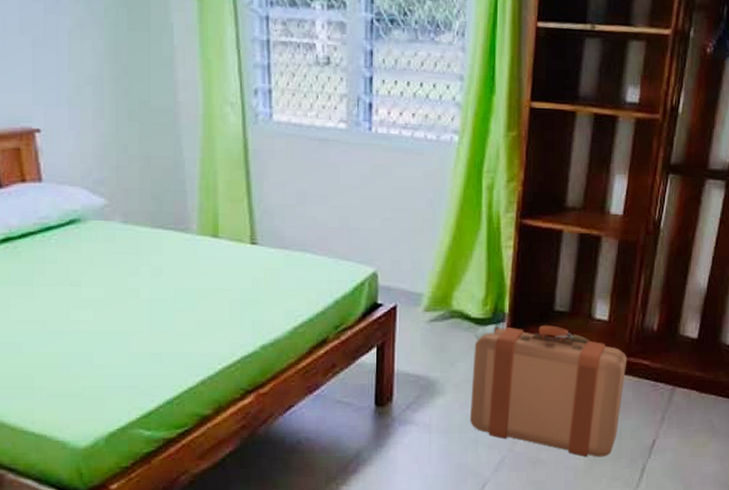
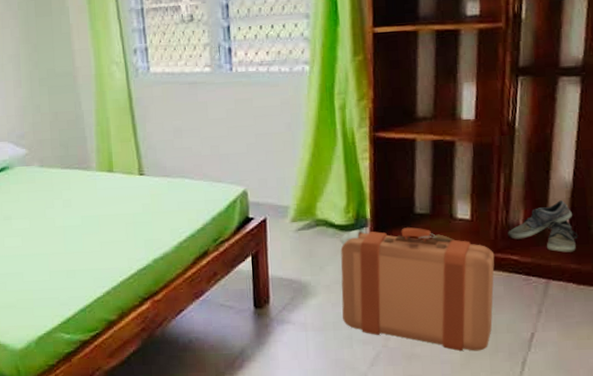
shoe: none [642,307,706,360] -> present [508,200,579,253]

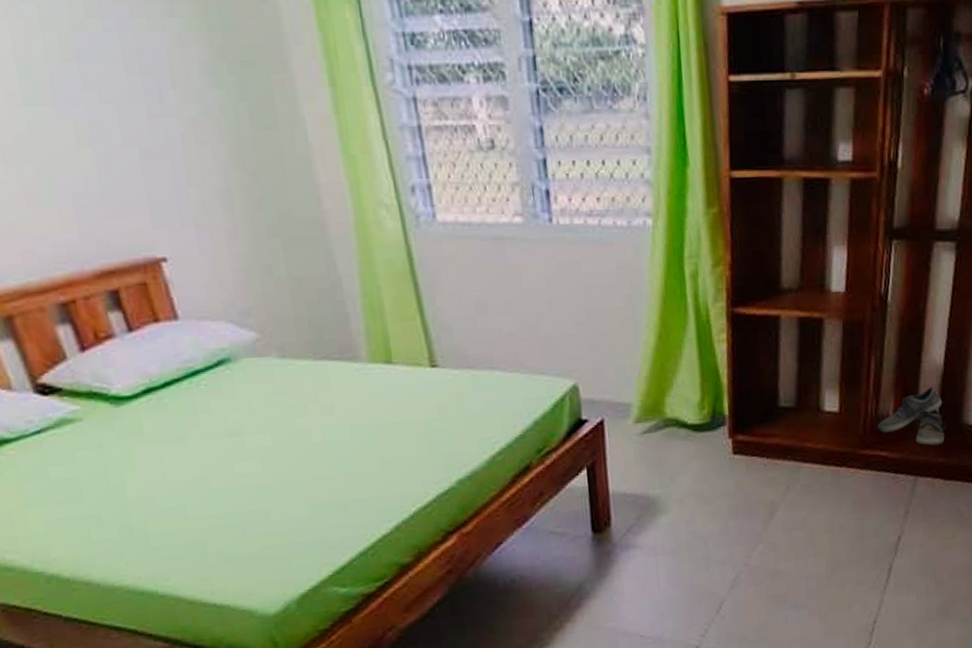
suitcase: present [340,227,495,351] -> none [693,423,864,563]

